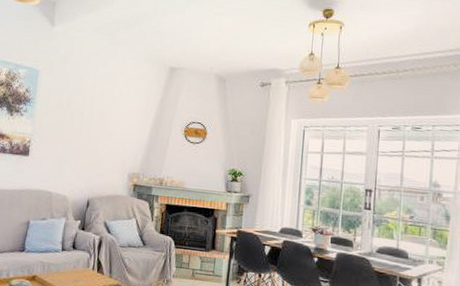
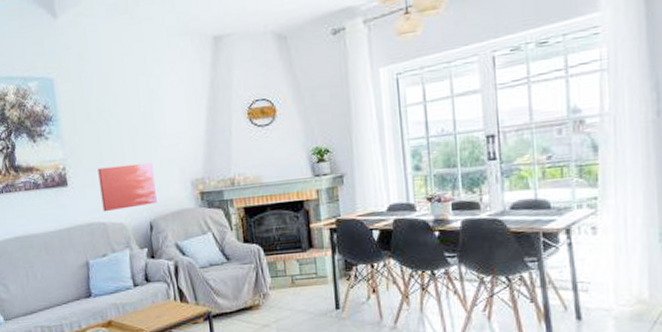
wall art: none [52,147,101,186] -> present [97,162,157,212]

